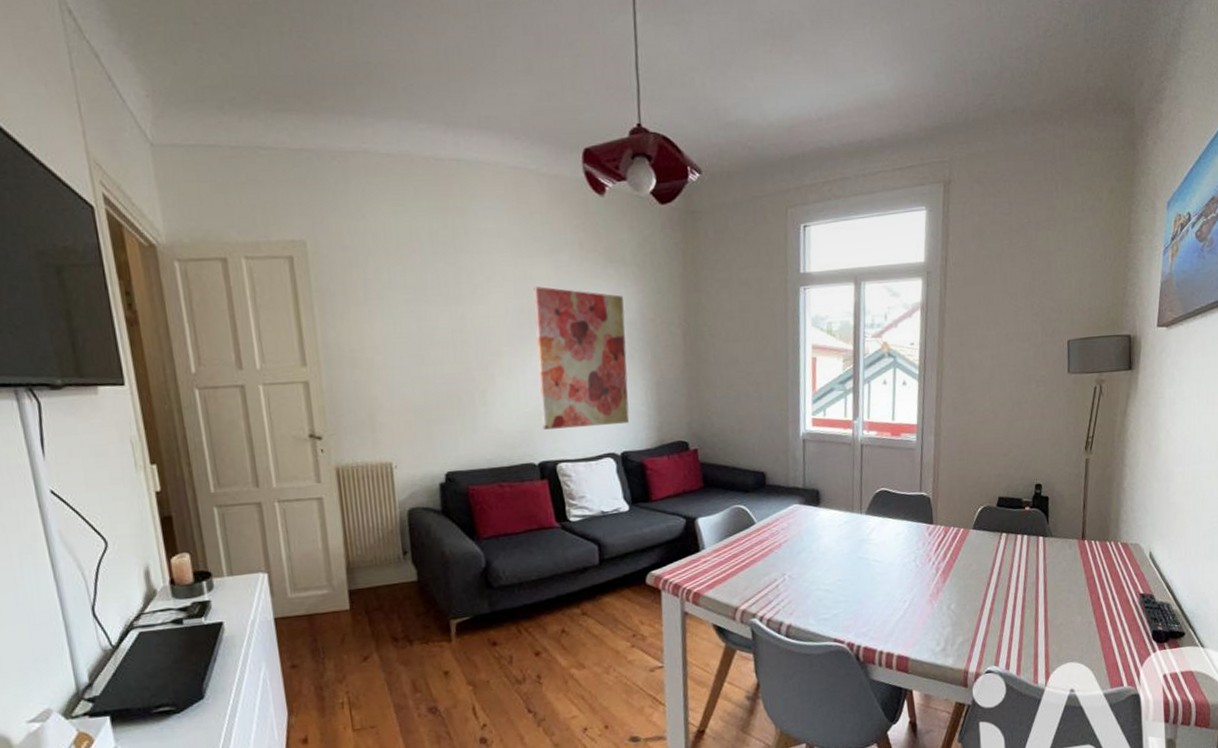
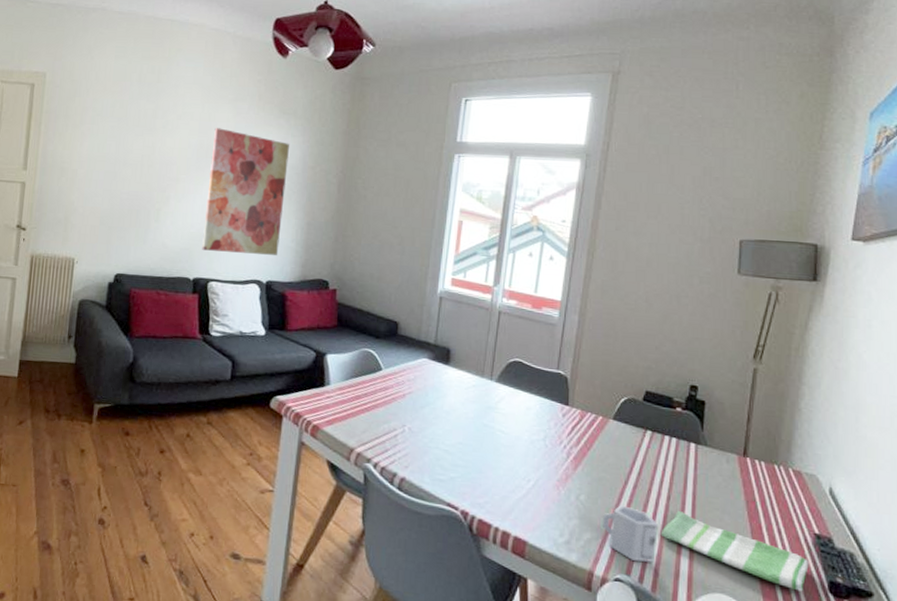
cup: none [971,605,1018,652] -> present [602,505,658,563]
dish towel: none [1020,598,1137,645] -> present [660,510,809,592]

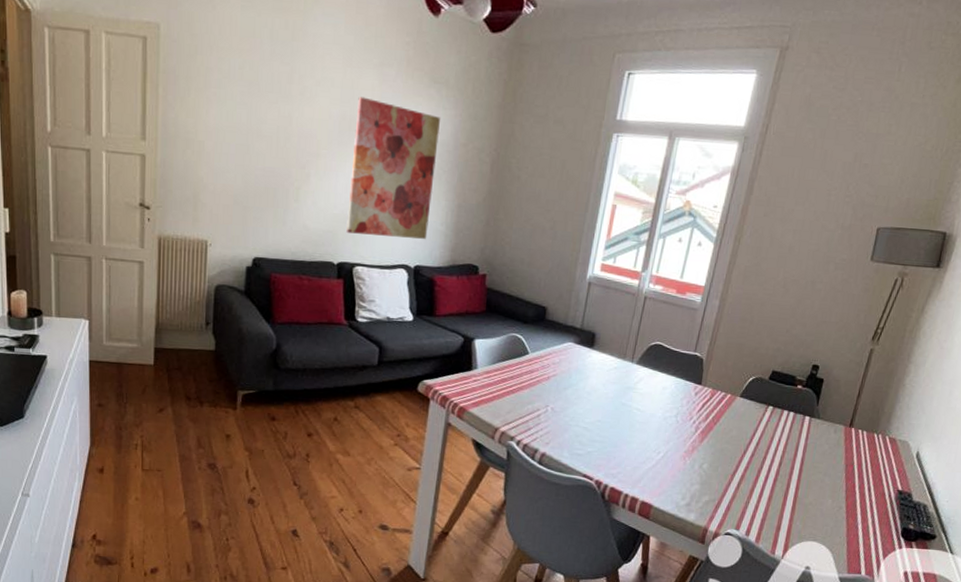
cup: present [602,505,658,563] -> none [719,471,768,519]
dish towel: present [660,510,809,592] -> none [769,474,889,537]

